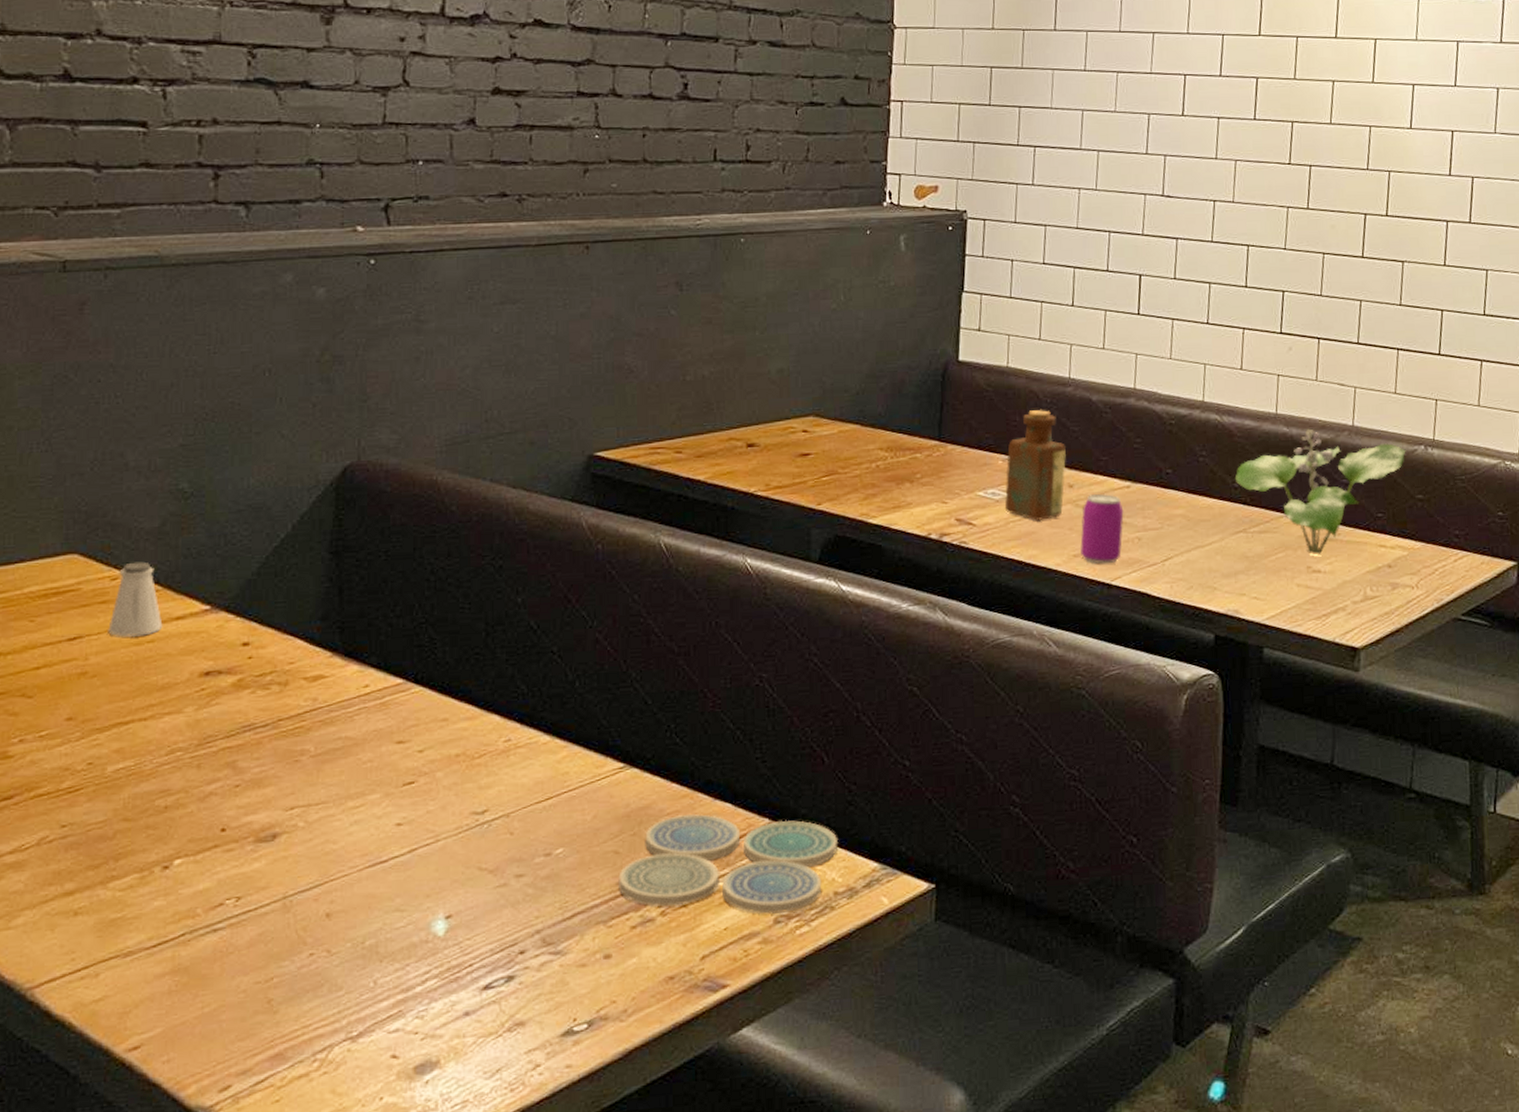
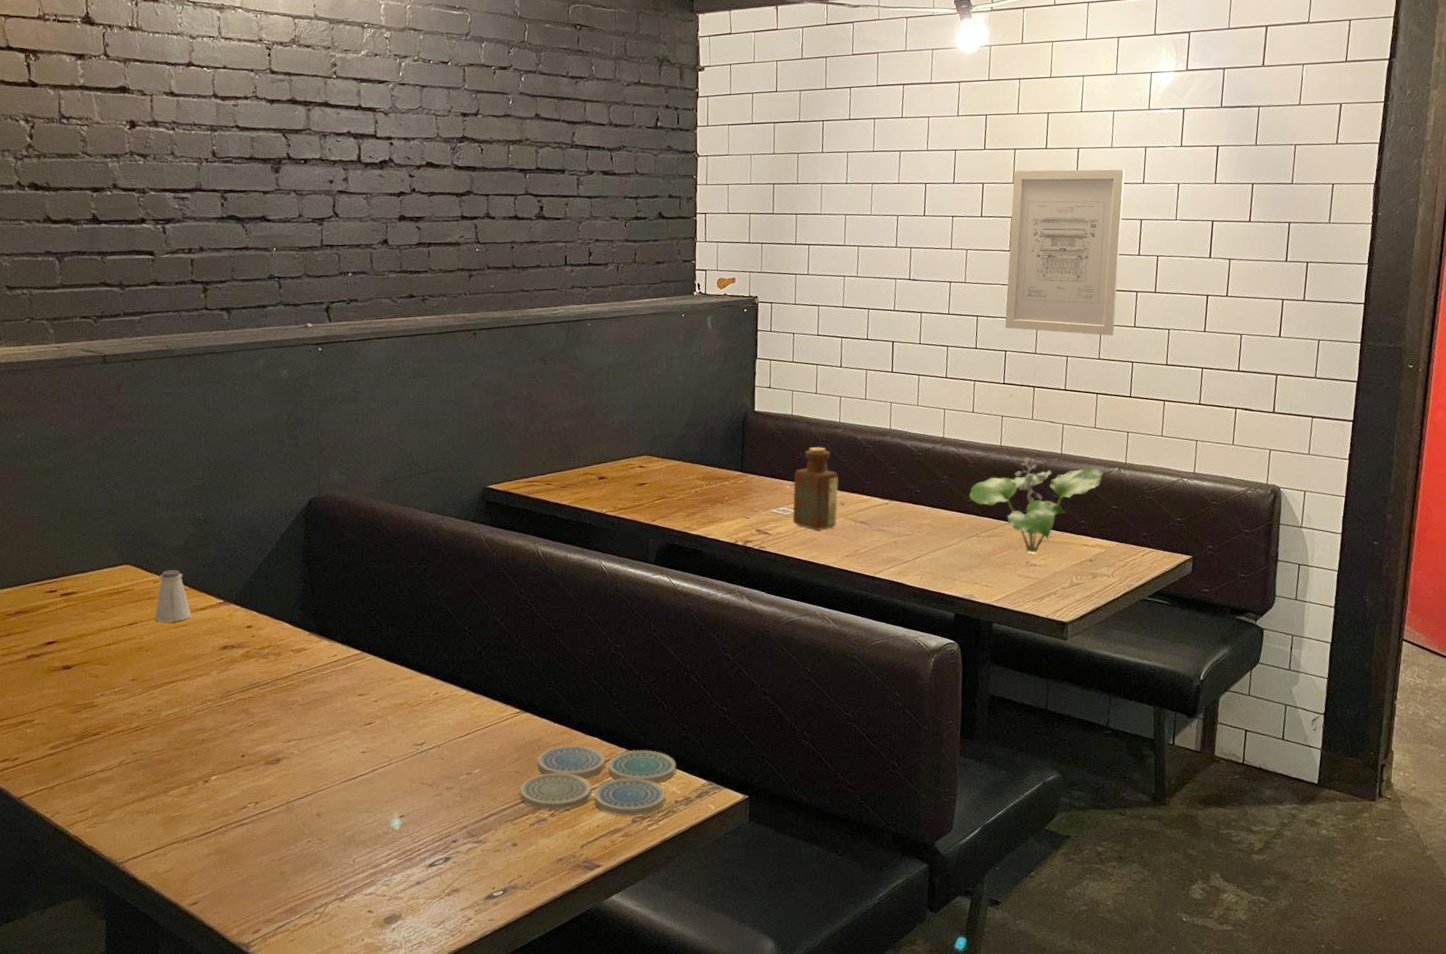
beverage can: present [1080,494,1124,564] -> none [851,509,884,562]
wall art: none [1283,63,1433,276] -> present [1005,169,1125,336]

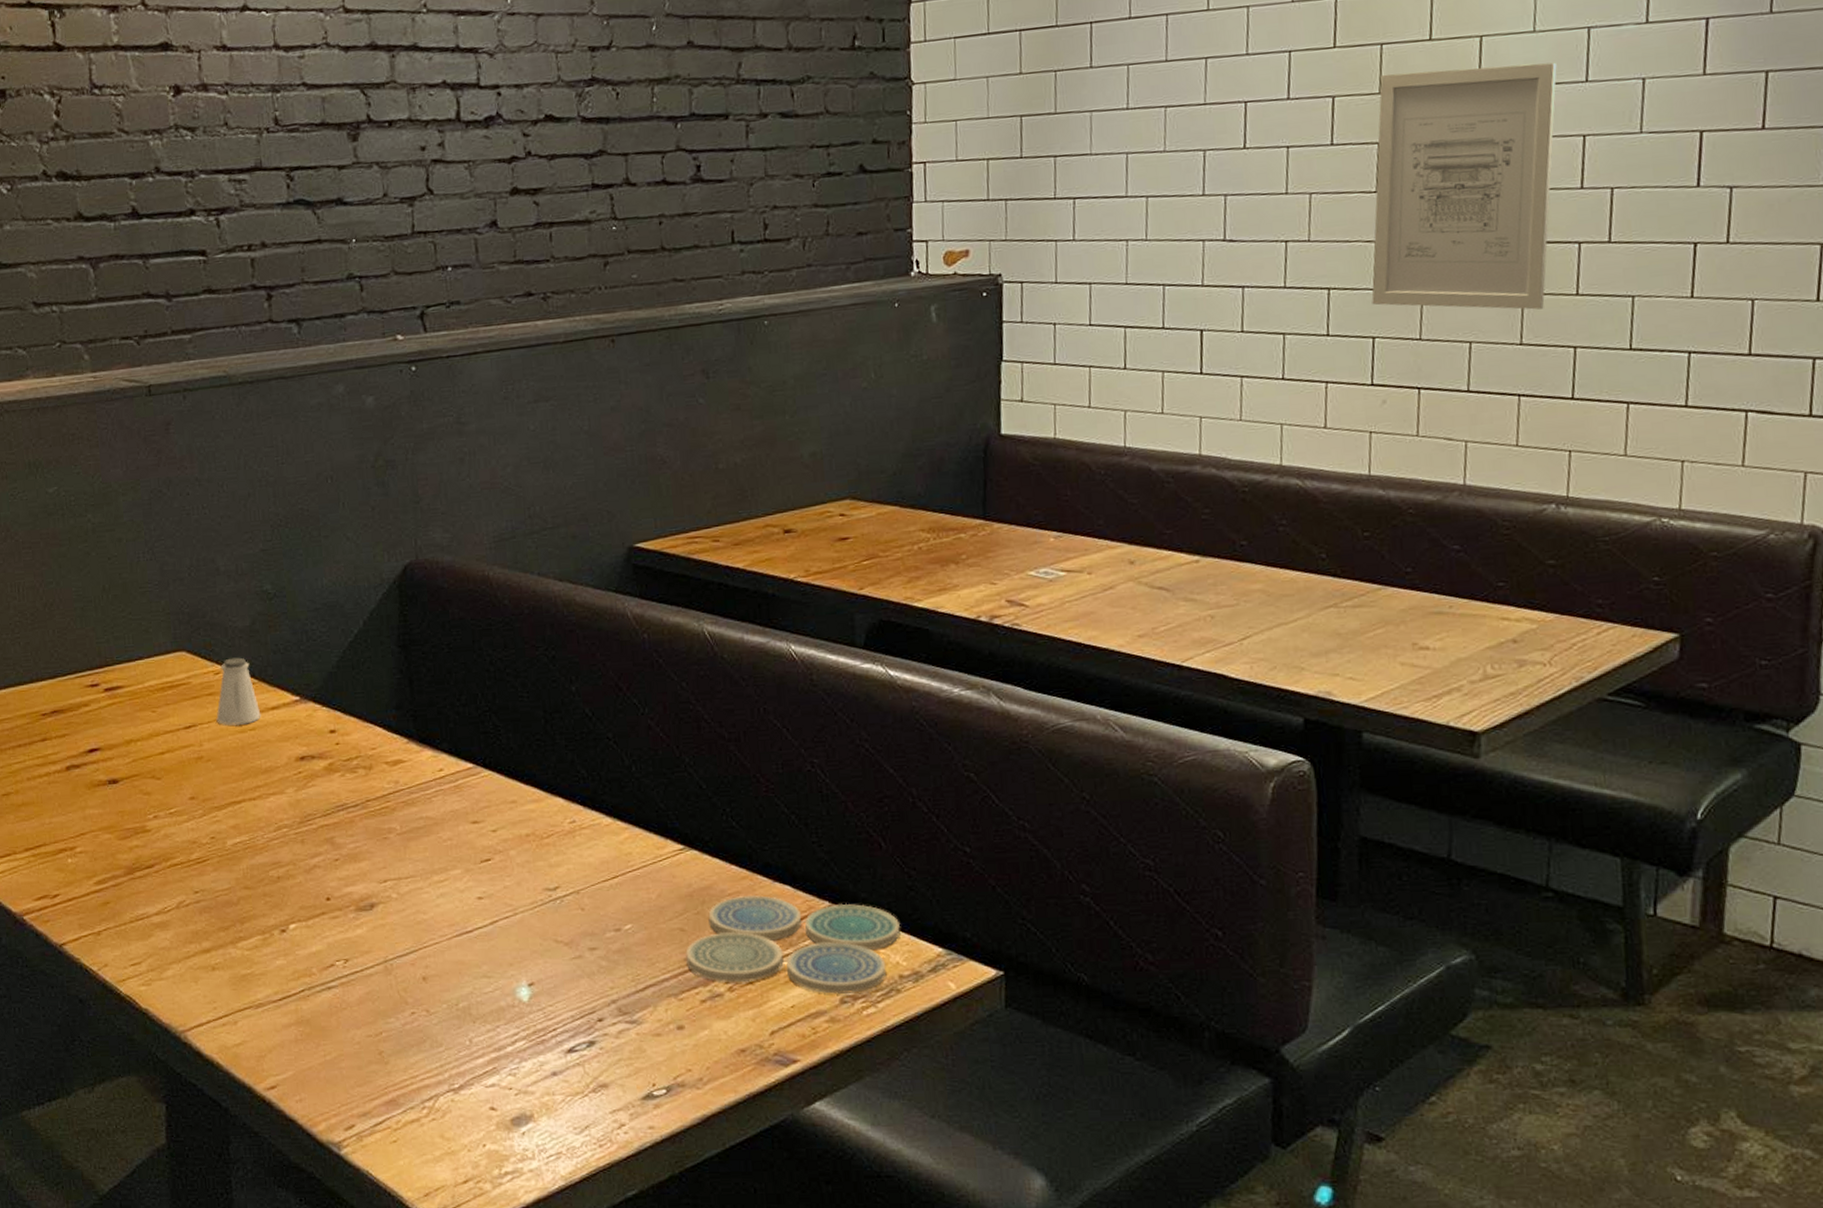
bottle: present [792,447,838,530] -> none [1059,482,1125,600]
plant: present [969,456,1105,553] -> none [1321,490,1534,631]

